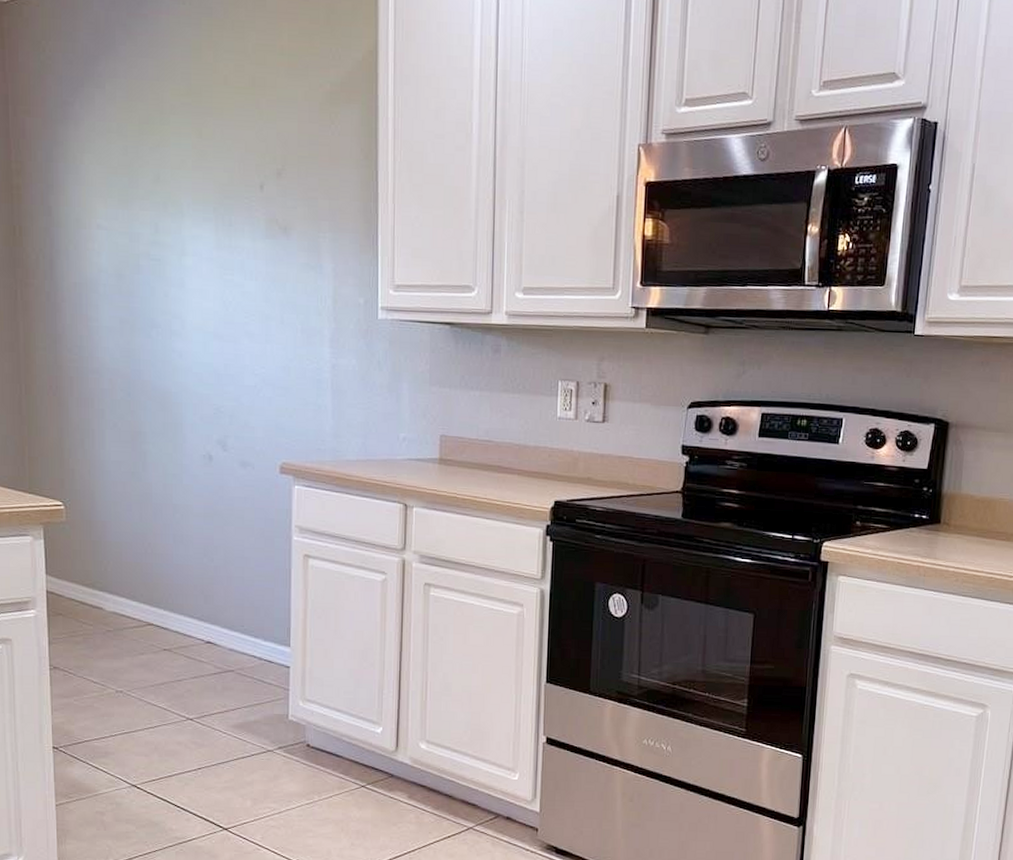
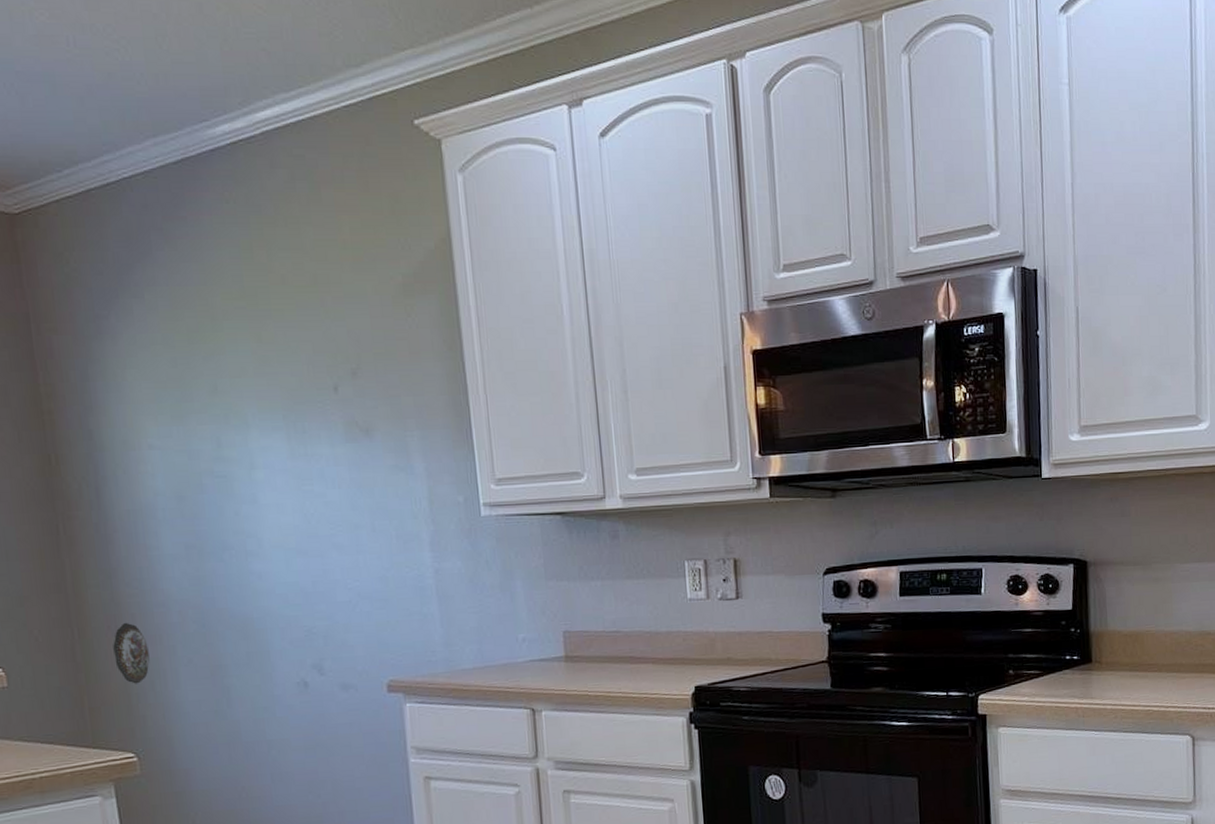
decorative plate: none [53,385,82,441] -> present [113,623,150,684]

